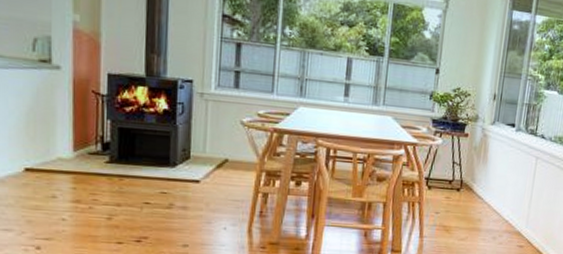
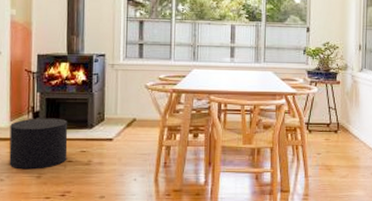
stool: none [72,150,145,210] -> present [9,118,68,170]

